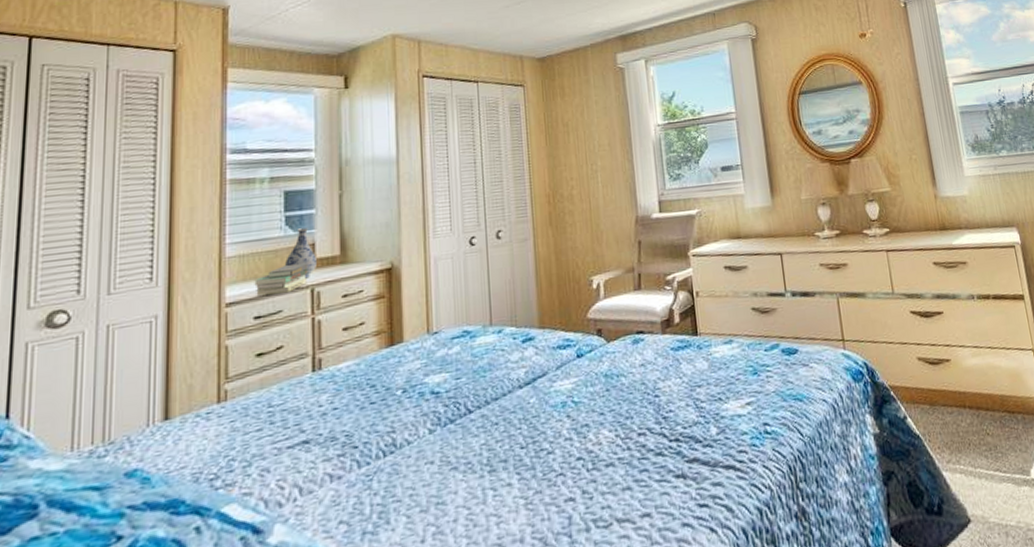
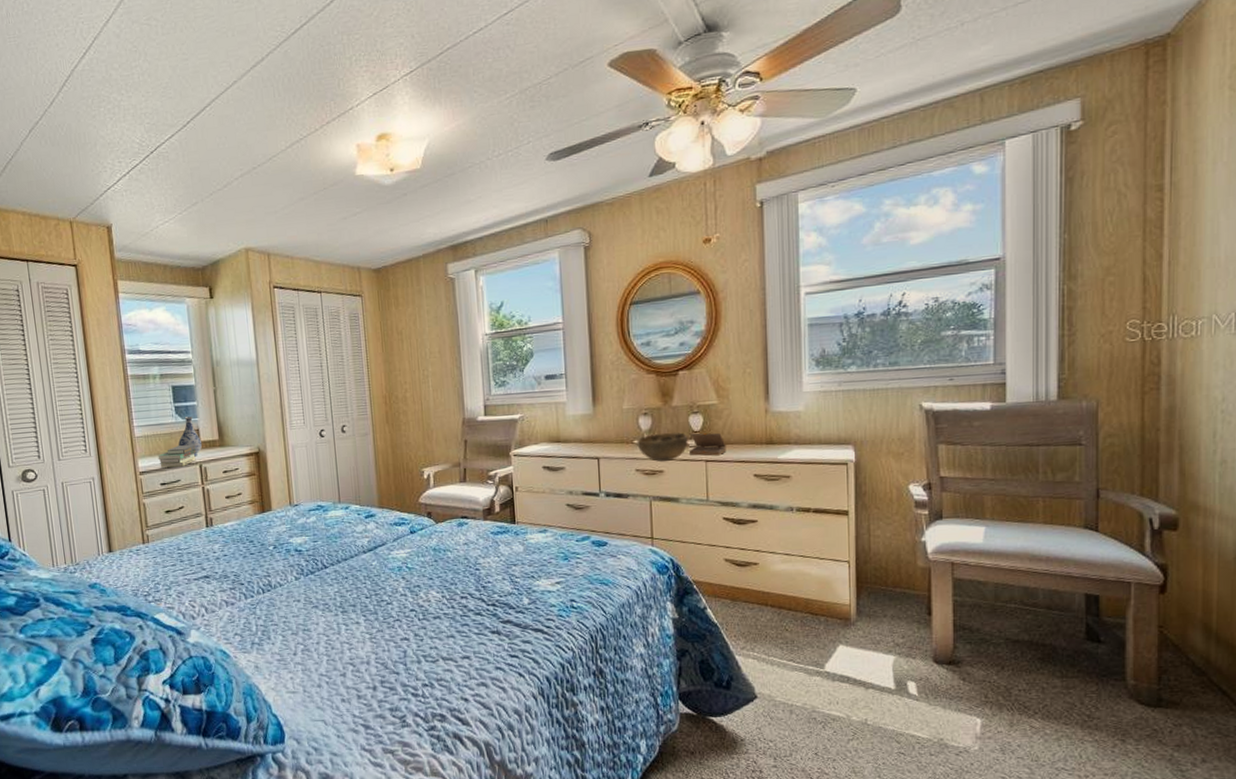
decorative bowl: none [818,222,868,255] -> present [637,432,688,463]
jewelry box: none [869,220,905,247] -> present [688,433,727,457]

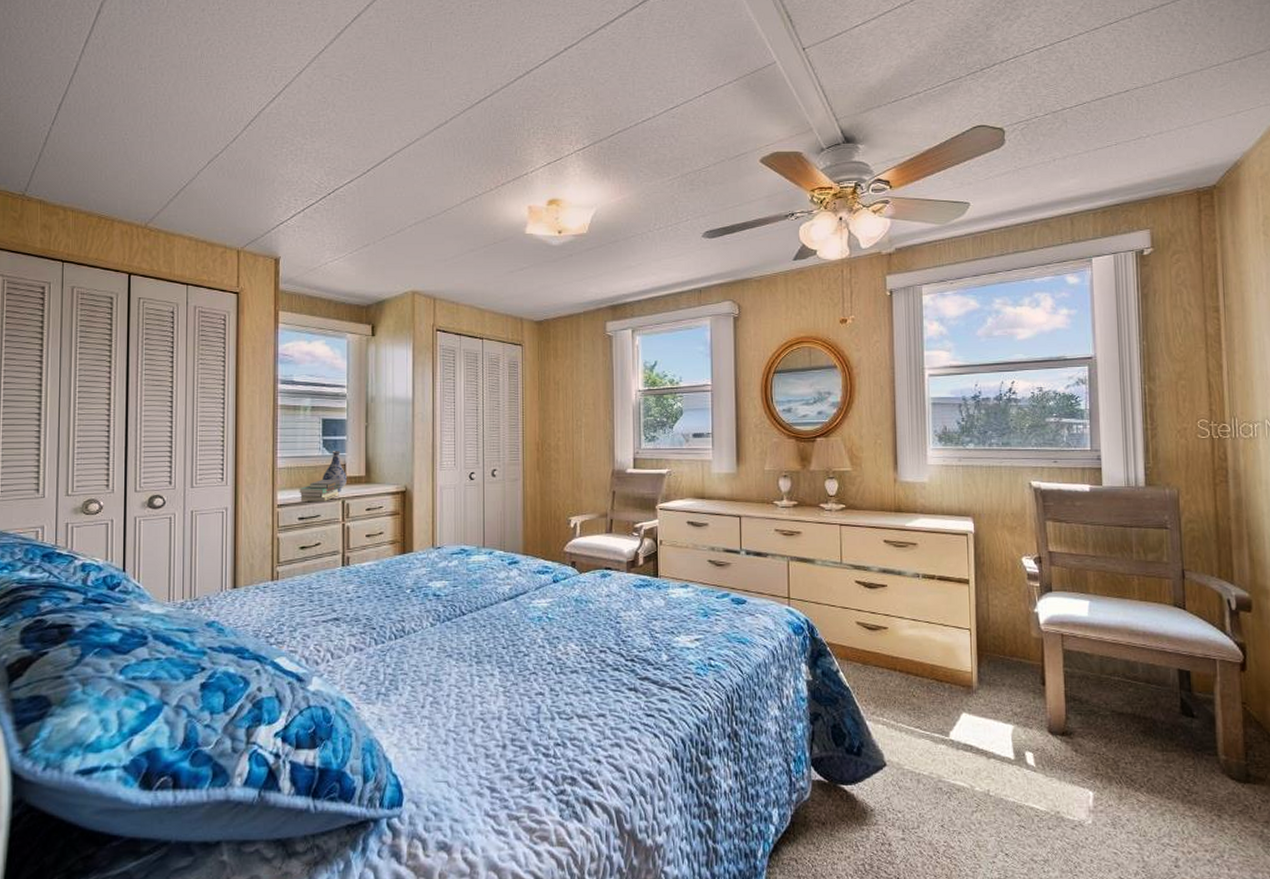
decorative bowl: present [637,432,688,463] -> none [777,496,824,524]
jewelry box: present [688,433,727,457] -> none [824,497,859,521]

